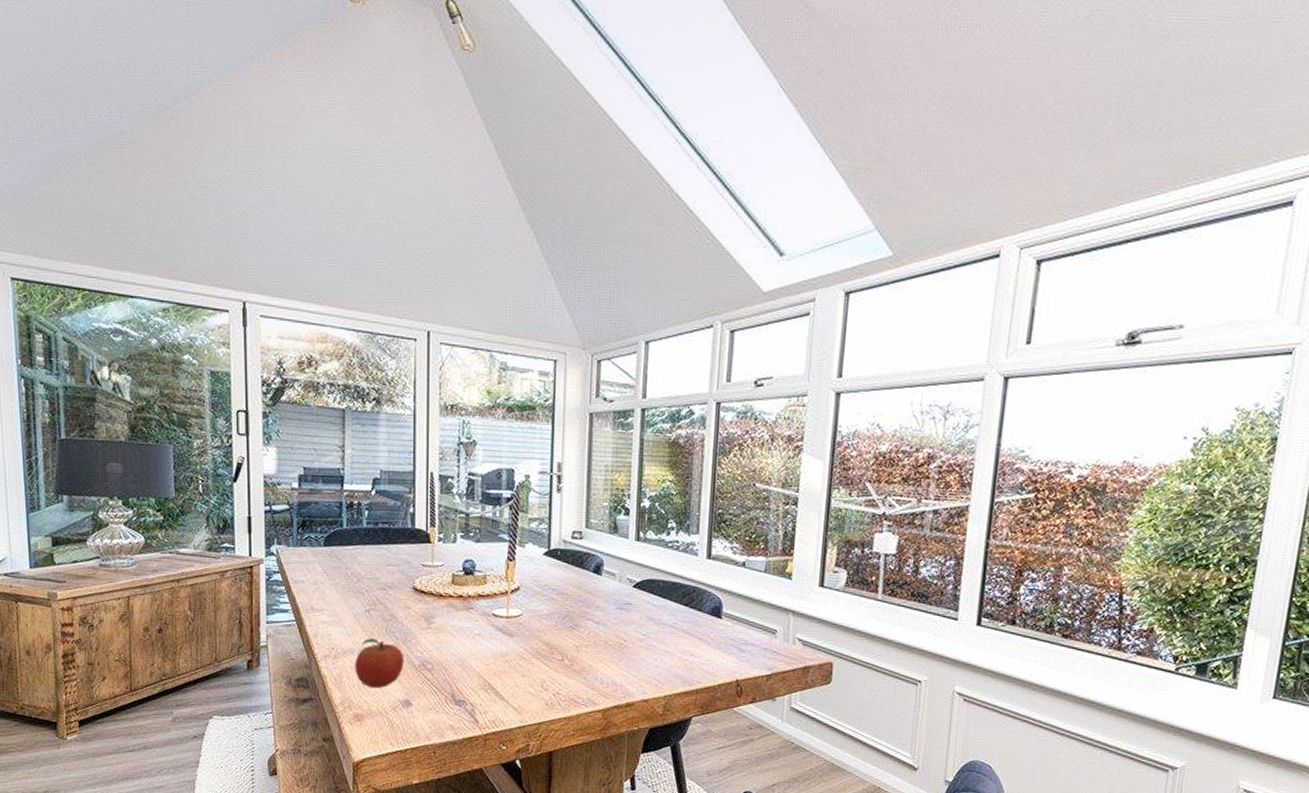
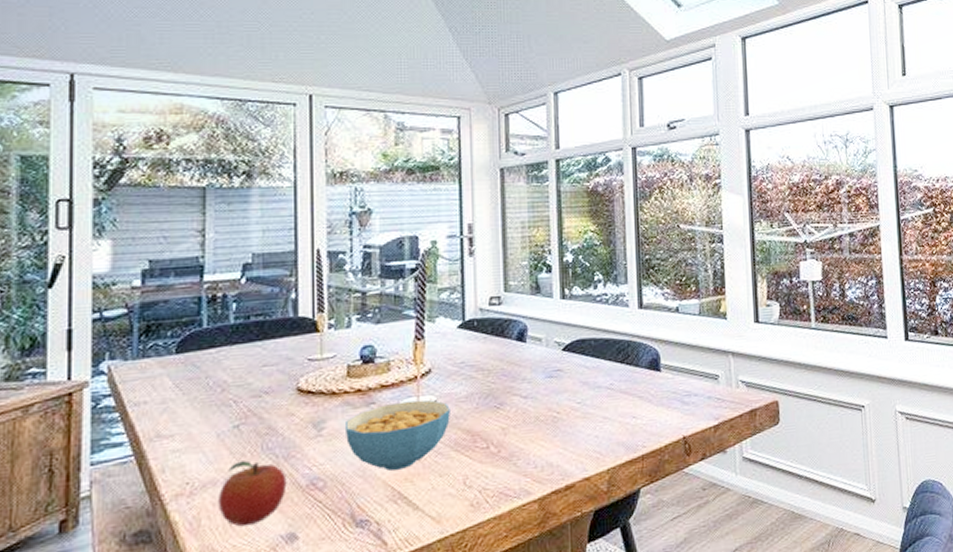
cereal bowl: none [450,610,533,666] -> present [346,400,450,471]

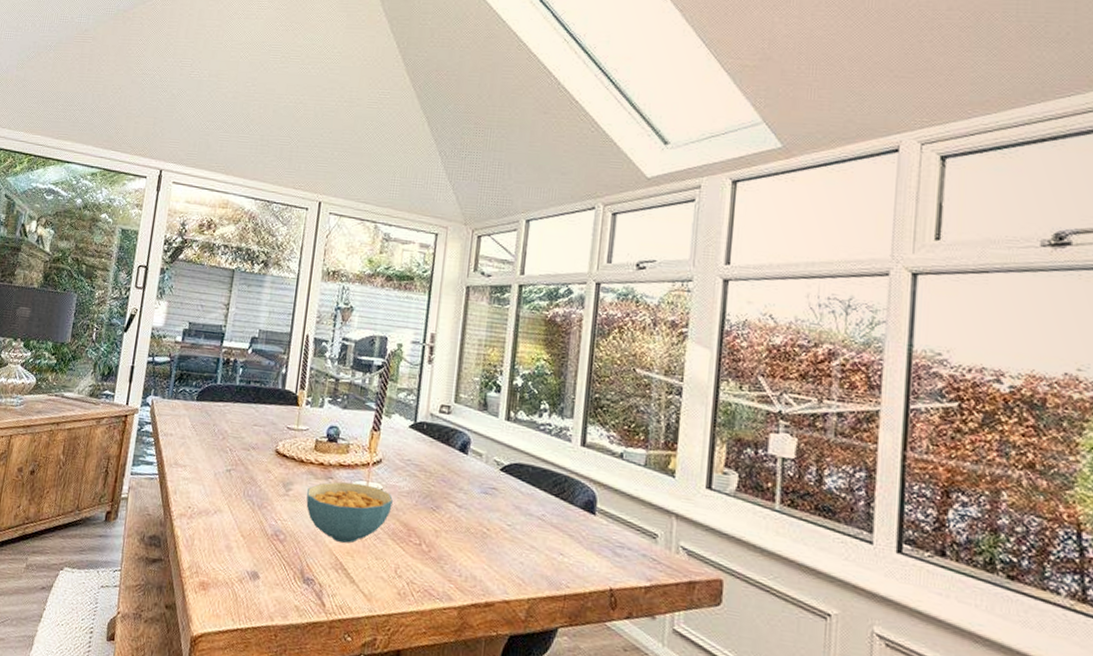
fruit: present [219,460,287,527] -> none [207,500,258,556]

